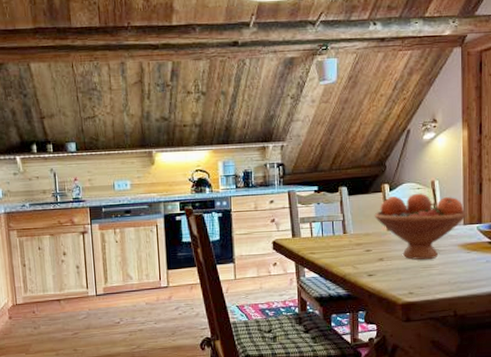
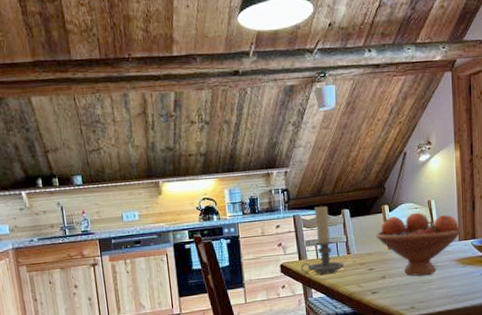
candle holder: none [293,181,340,253] -> present [300,205,345,274]

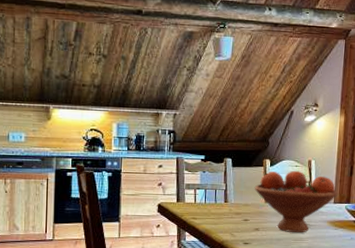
candle holder: present [300,205,345,274] -> none [177,151,221,219]

